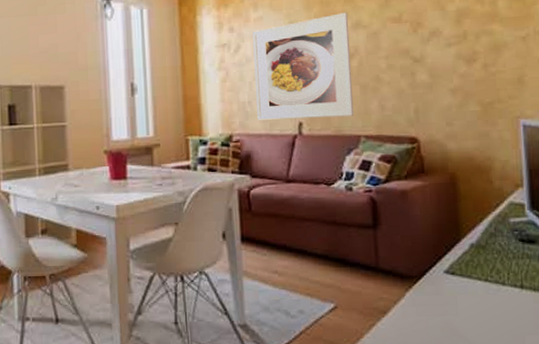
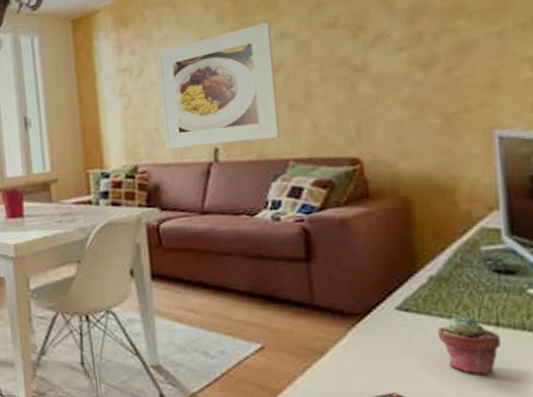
potted succulent: none [476,280,524,332] -> present [437,317,501,375]

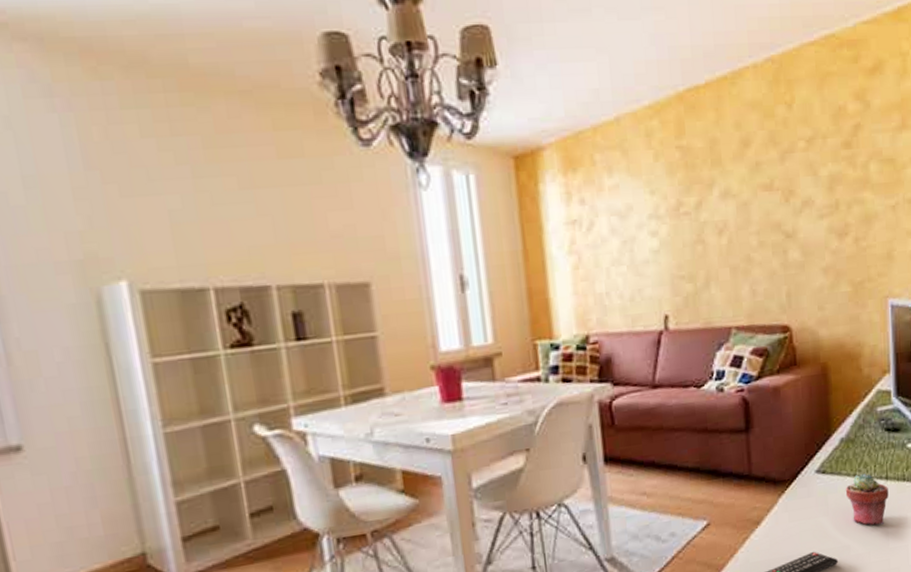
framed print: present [157,22,281,149] -> none [608,179,724,316]

